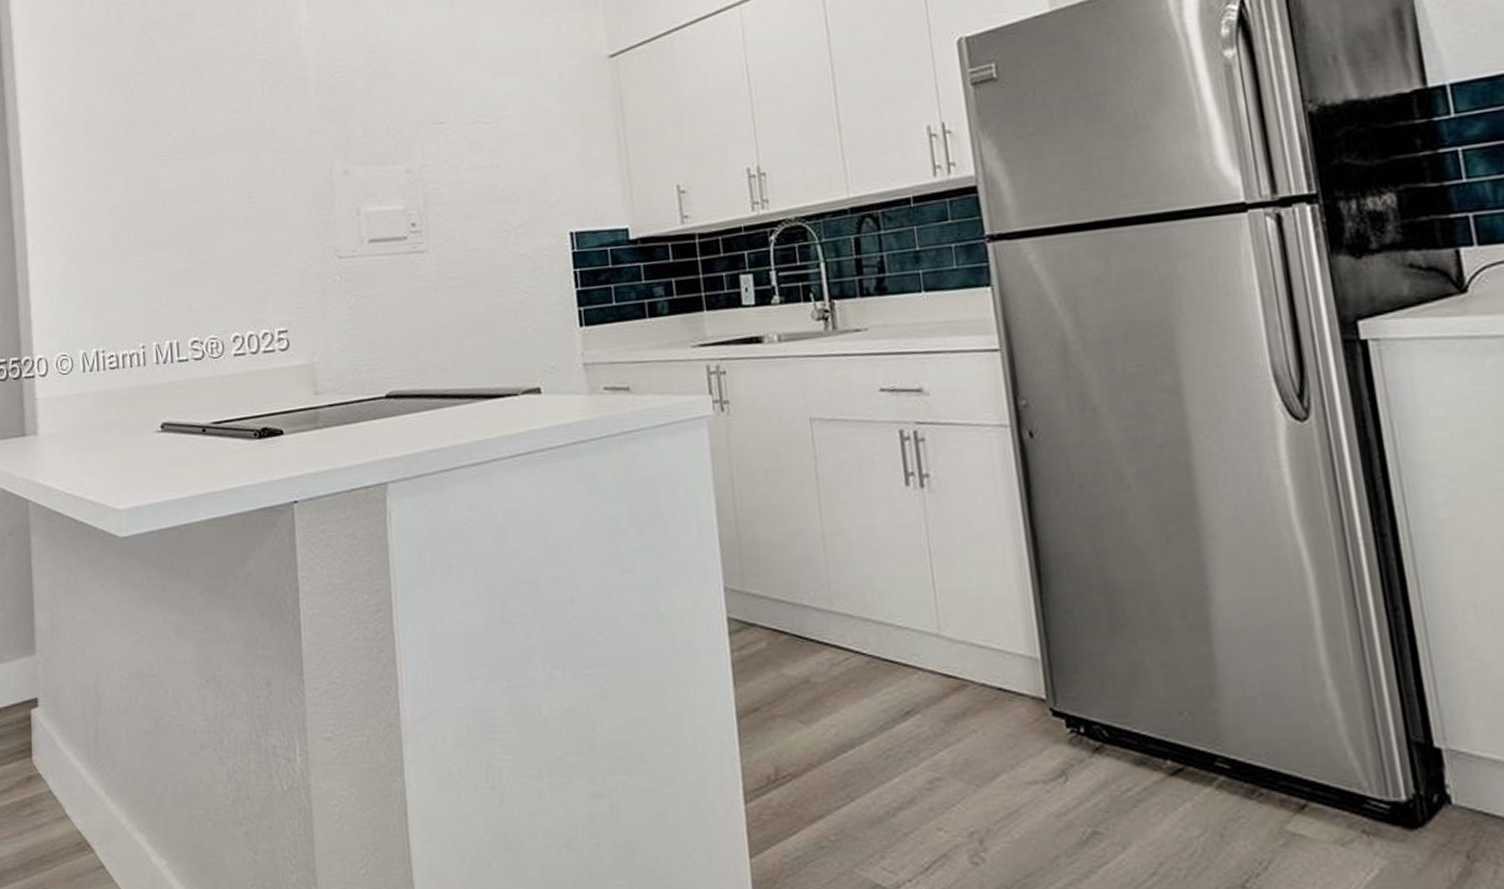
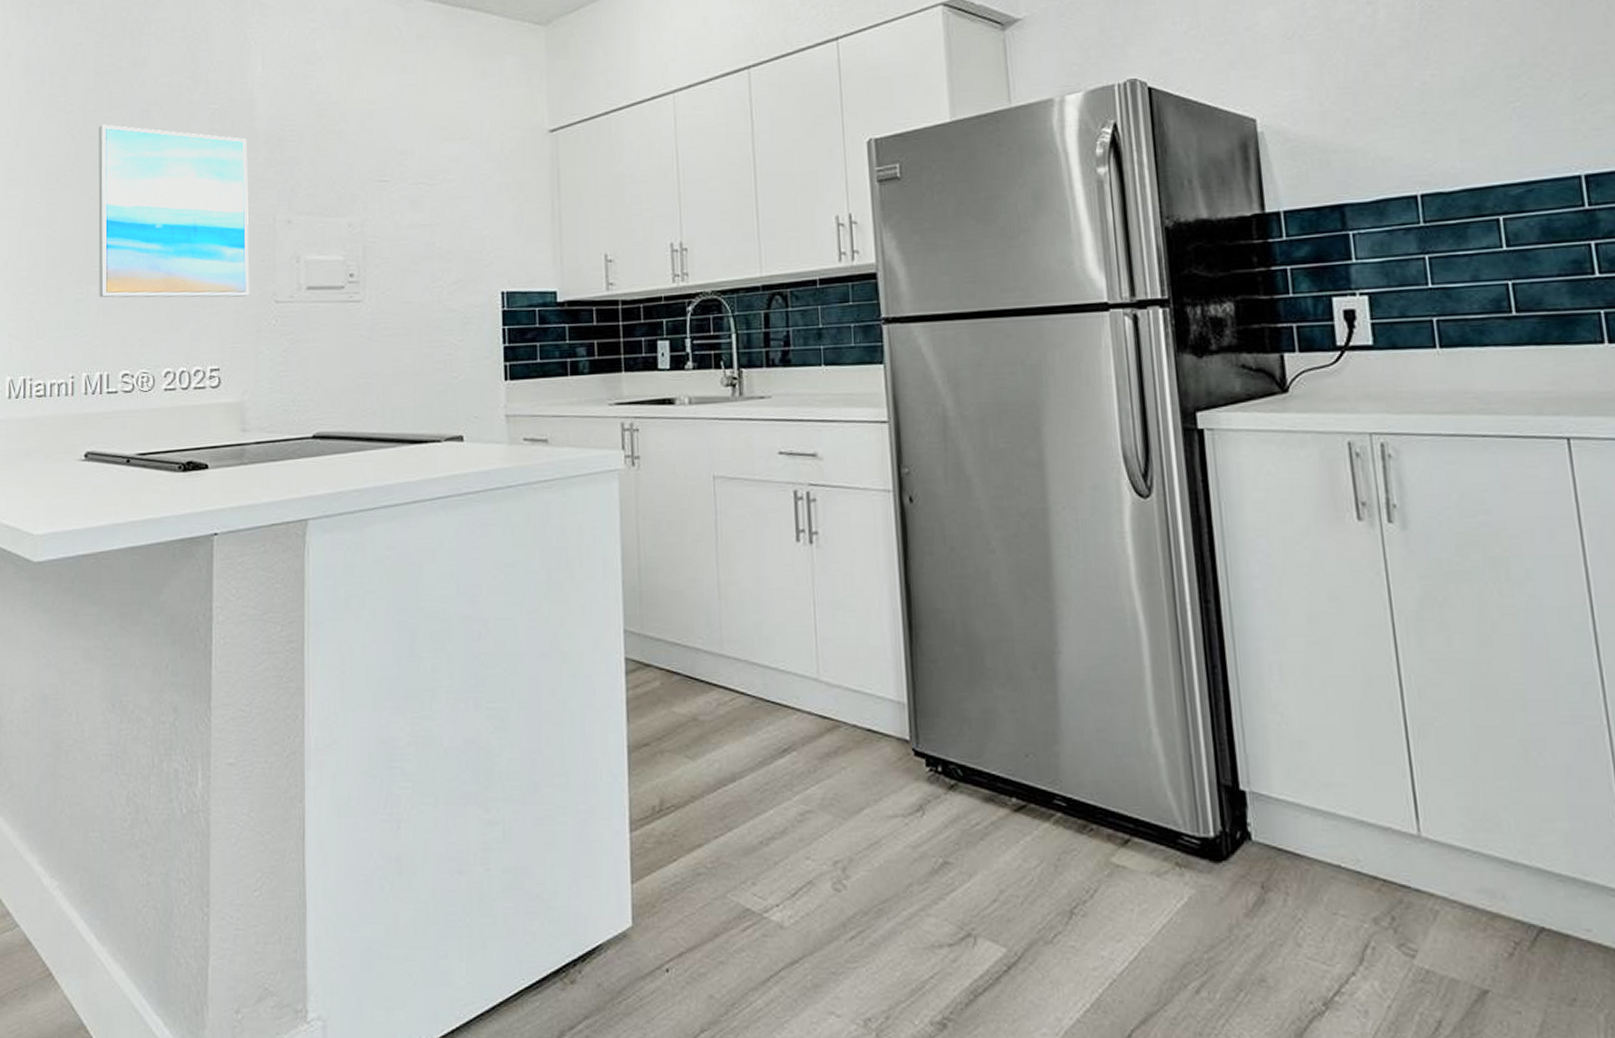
wall art: none [150,84,312,264] -> present [98,124,250,298]

